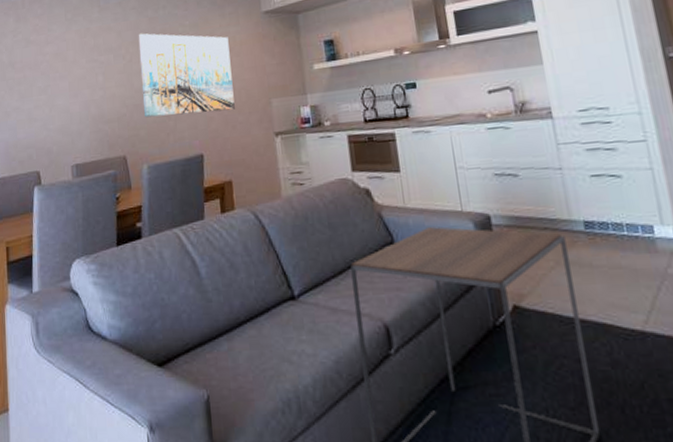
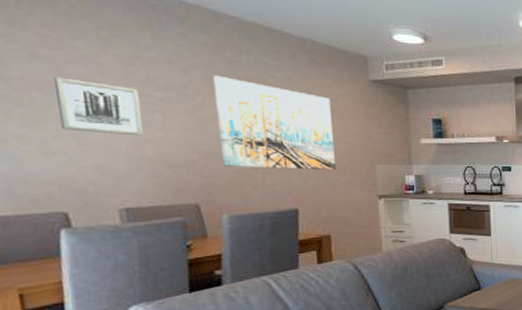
wall art: none [39,56,91,100] -> present [54,77,145,136]

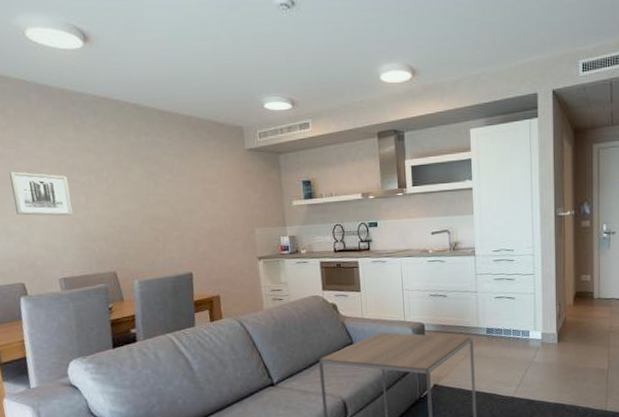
wall art: present [212,75,336,170] -> none [120,157,221,238]

